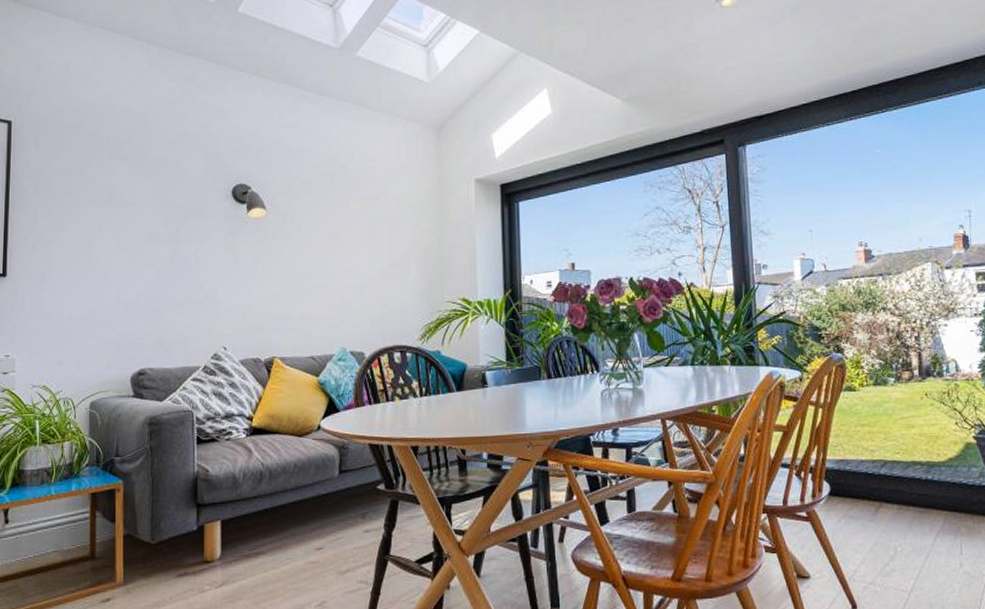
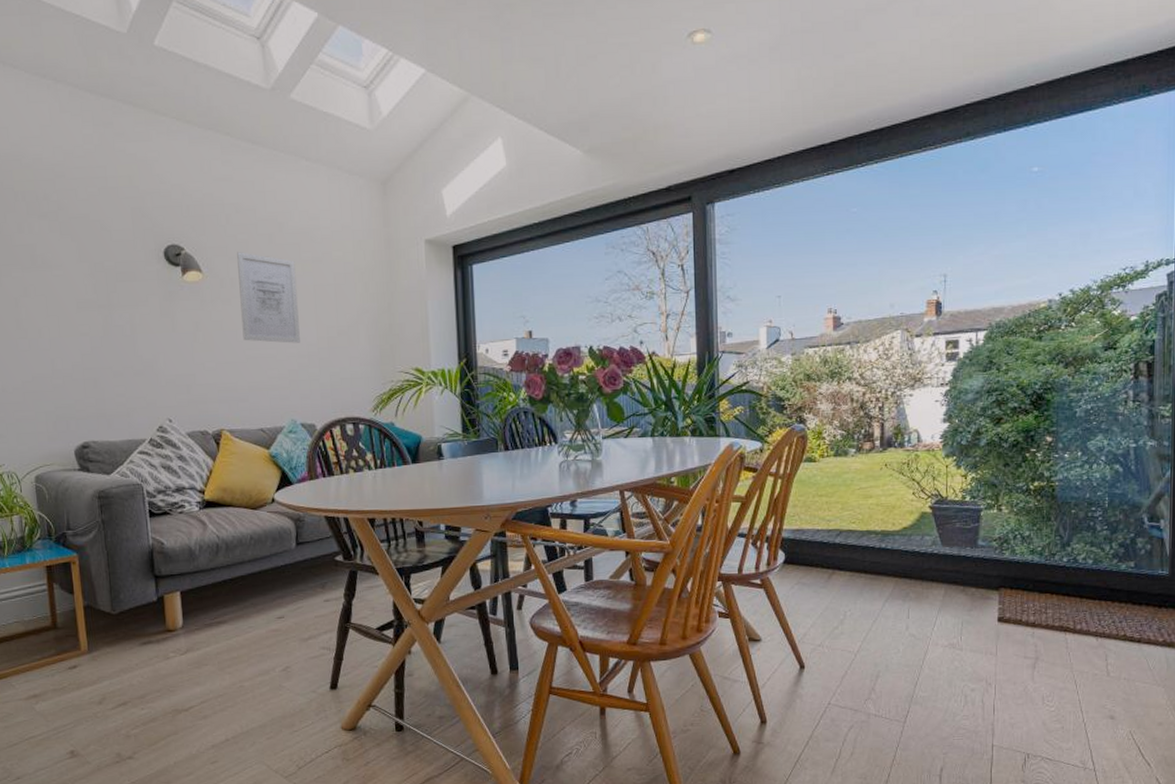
wall art: none [300,190,354,275] -> present [237,252,300,343]

